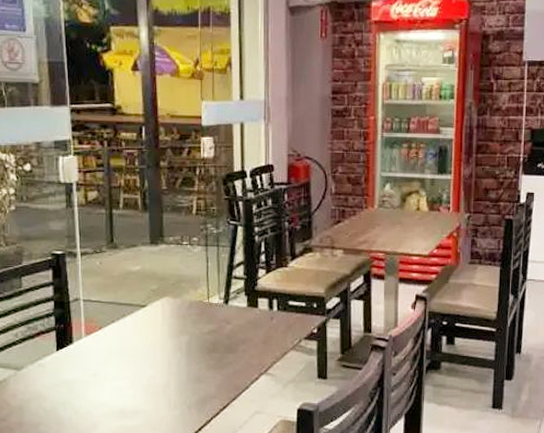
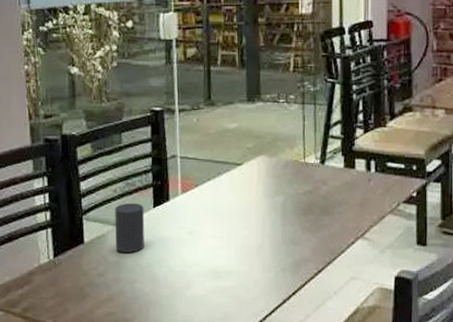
cup: none [17,346,48,396] -> present [115,202,145,253]

